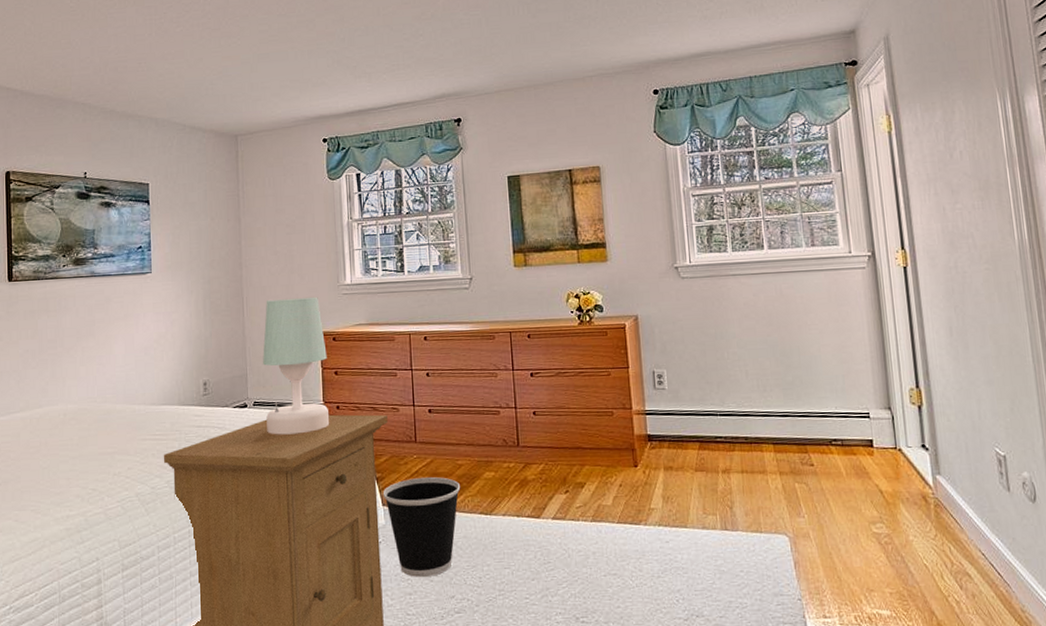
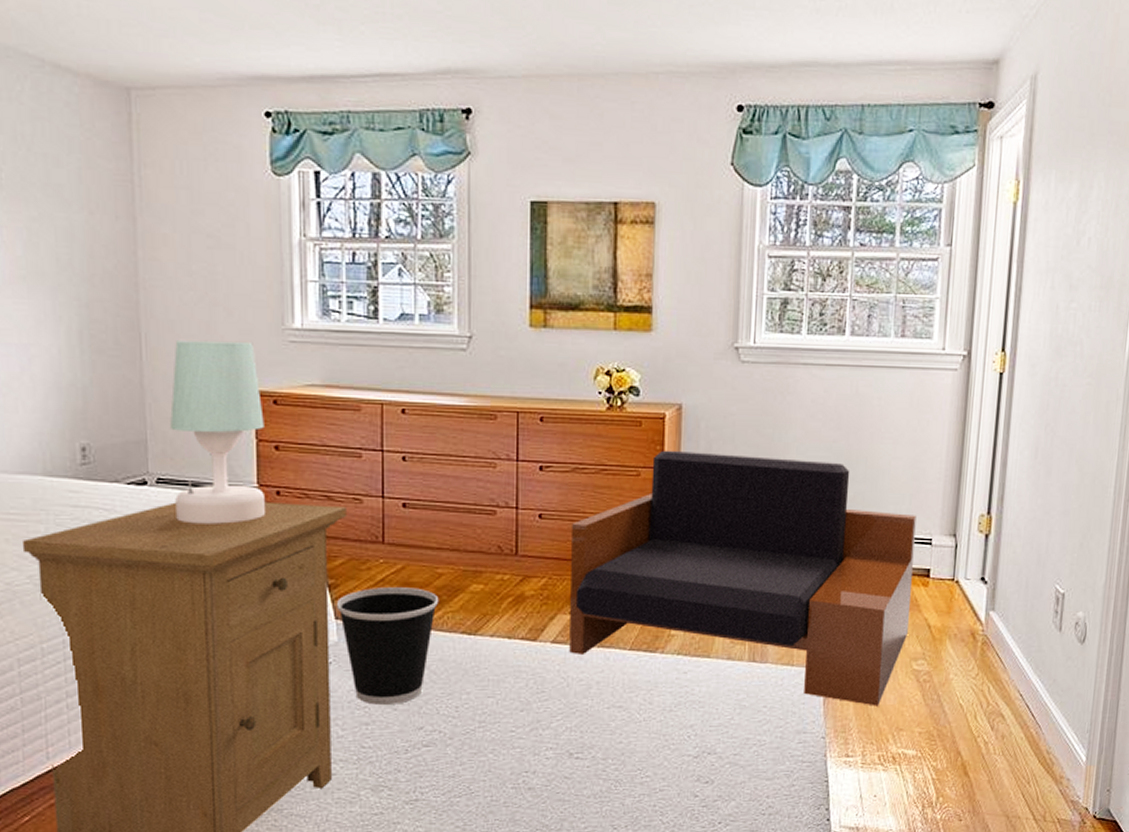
armchair: none [559,352,863,569] -> present [569,450,917,706]

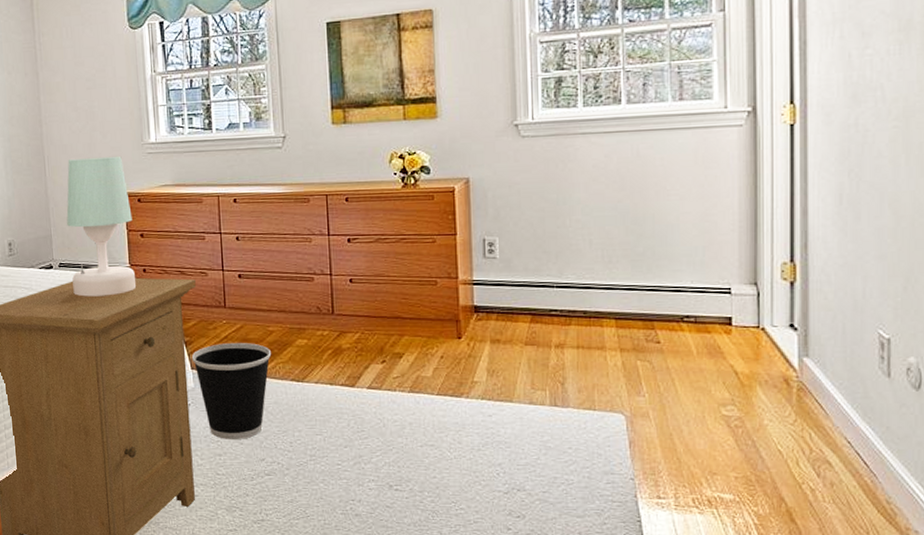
armchair: present [569,450,917,706] -> none [377,218,714,450]

